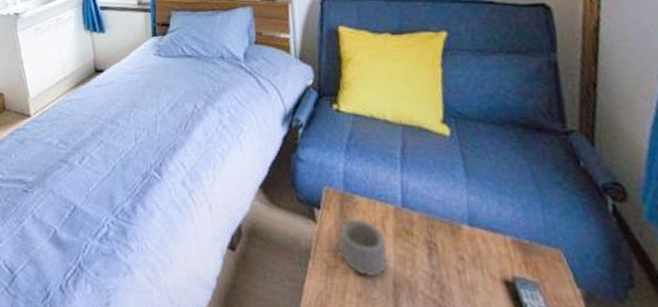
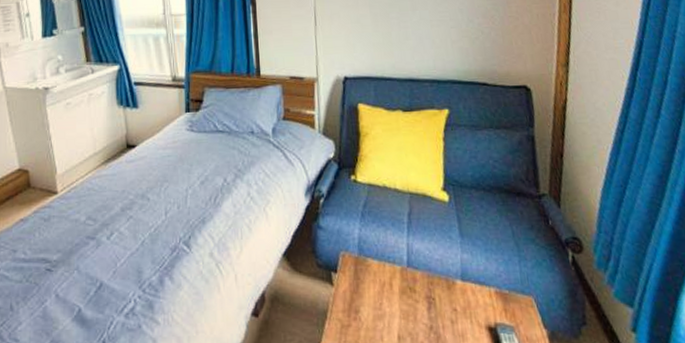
mug: present [332,218,388,278] -> none [346,279,394,333]

